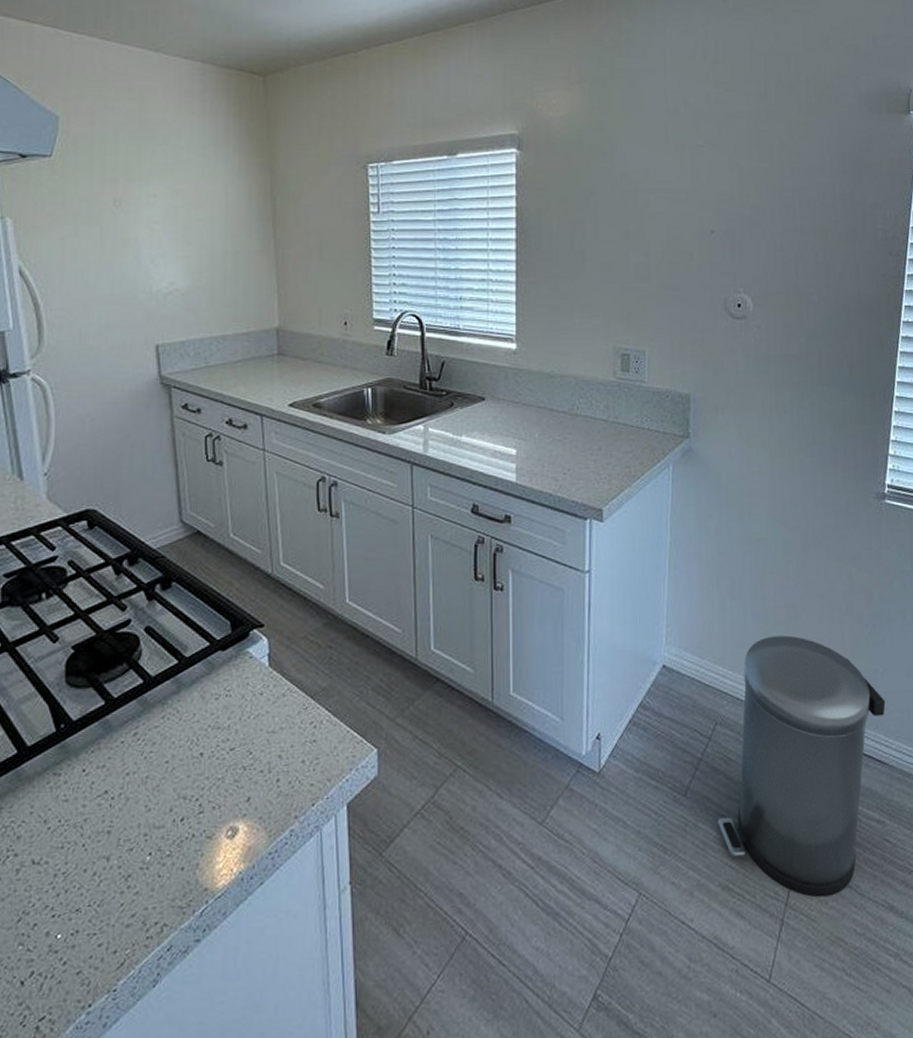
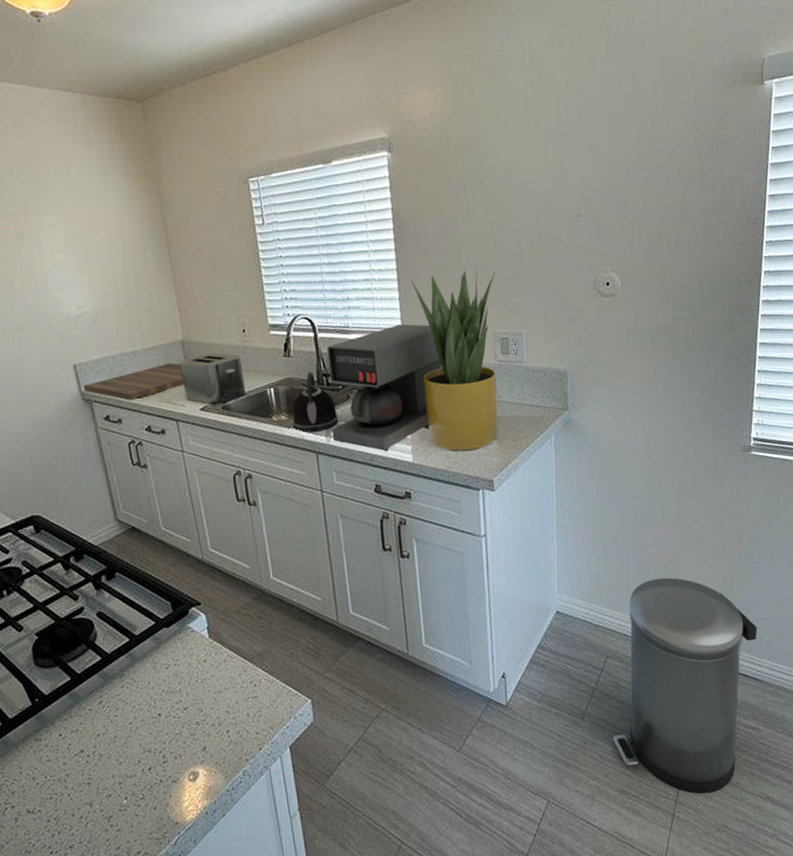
cutting board: none [163,352,274,389] -> present [83,363,184,401]
toaster: none [271,345,342,403] -> present [179,353,247,406]
kettle: none [388,373,439,440] -> present [292,371,339,433]
coffee maker: none [430,330,556,469] -> present [326,324,442,452]
planter: none [529,277,620,475] -> present [410,268,498,451]

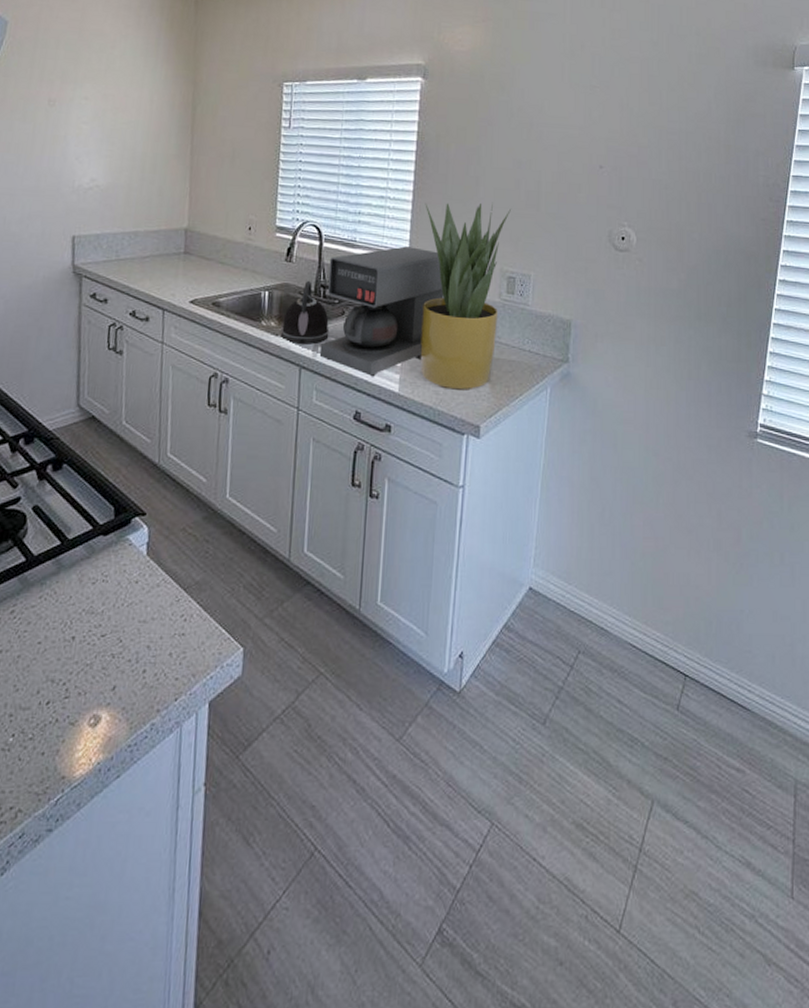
cutting board: present [83,363,184,401] -> none [76,249,180,282]
toaster: present [179,353,247,406] -> none [177,246,242,301]
pedal bin: present [613,577,758,794] -> none [575,567,750,846]

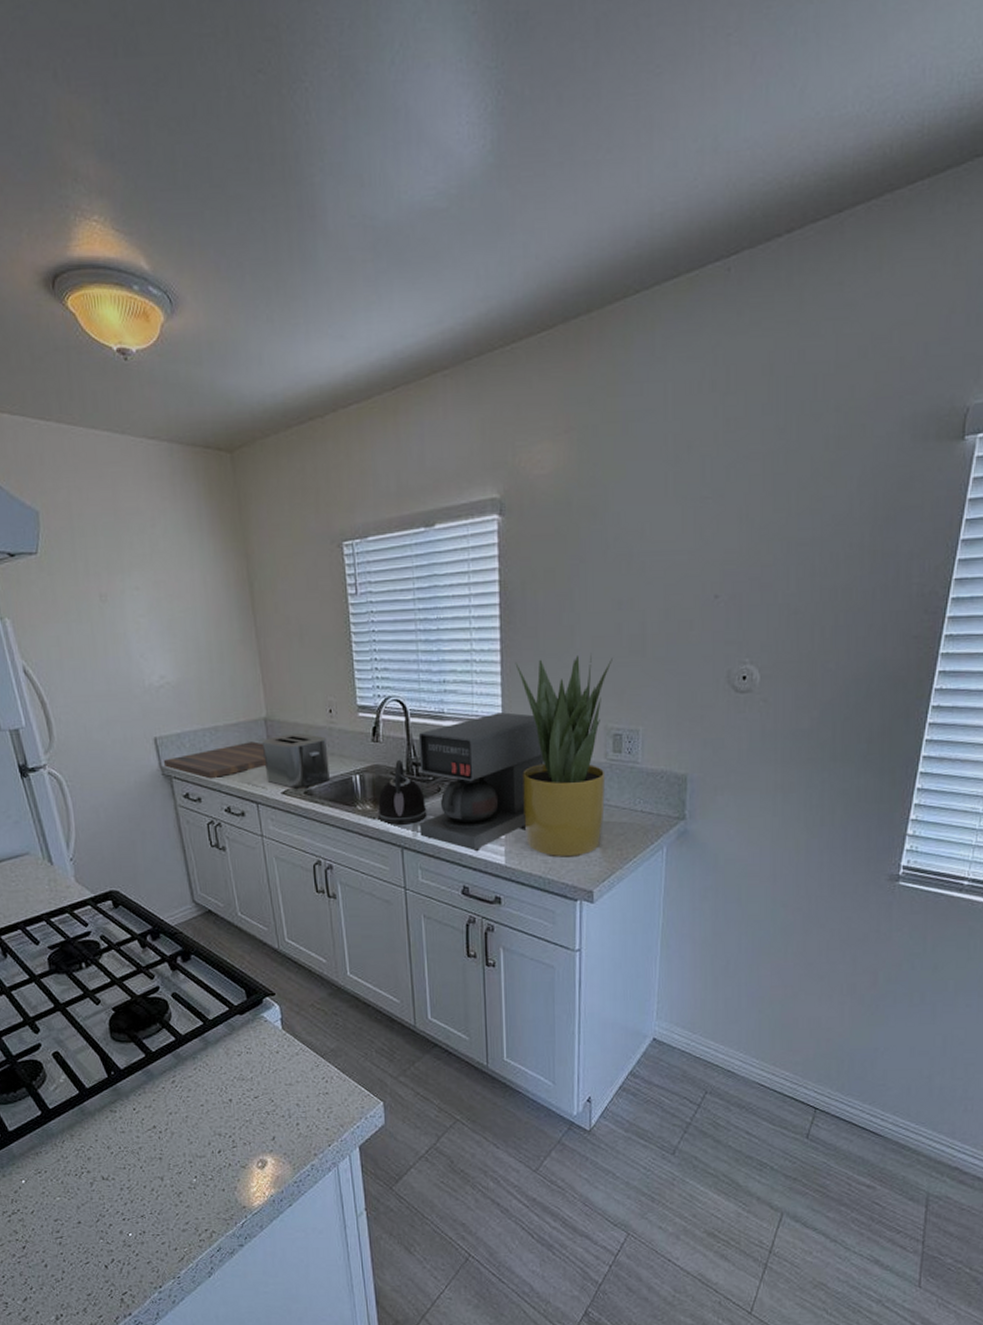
cutting board: none [76,249,180,282] -> present [163,741,266,779]
toaster: none [177,246,242,301] -> present [261,734,331,790]

